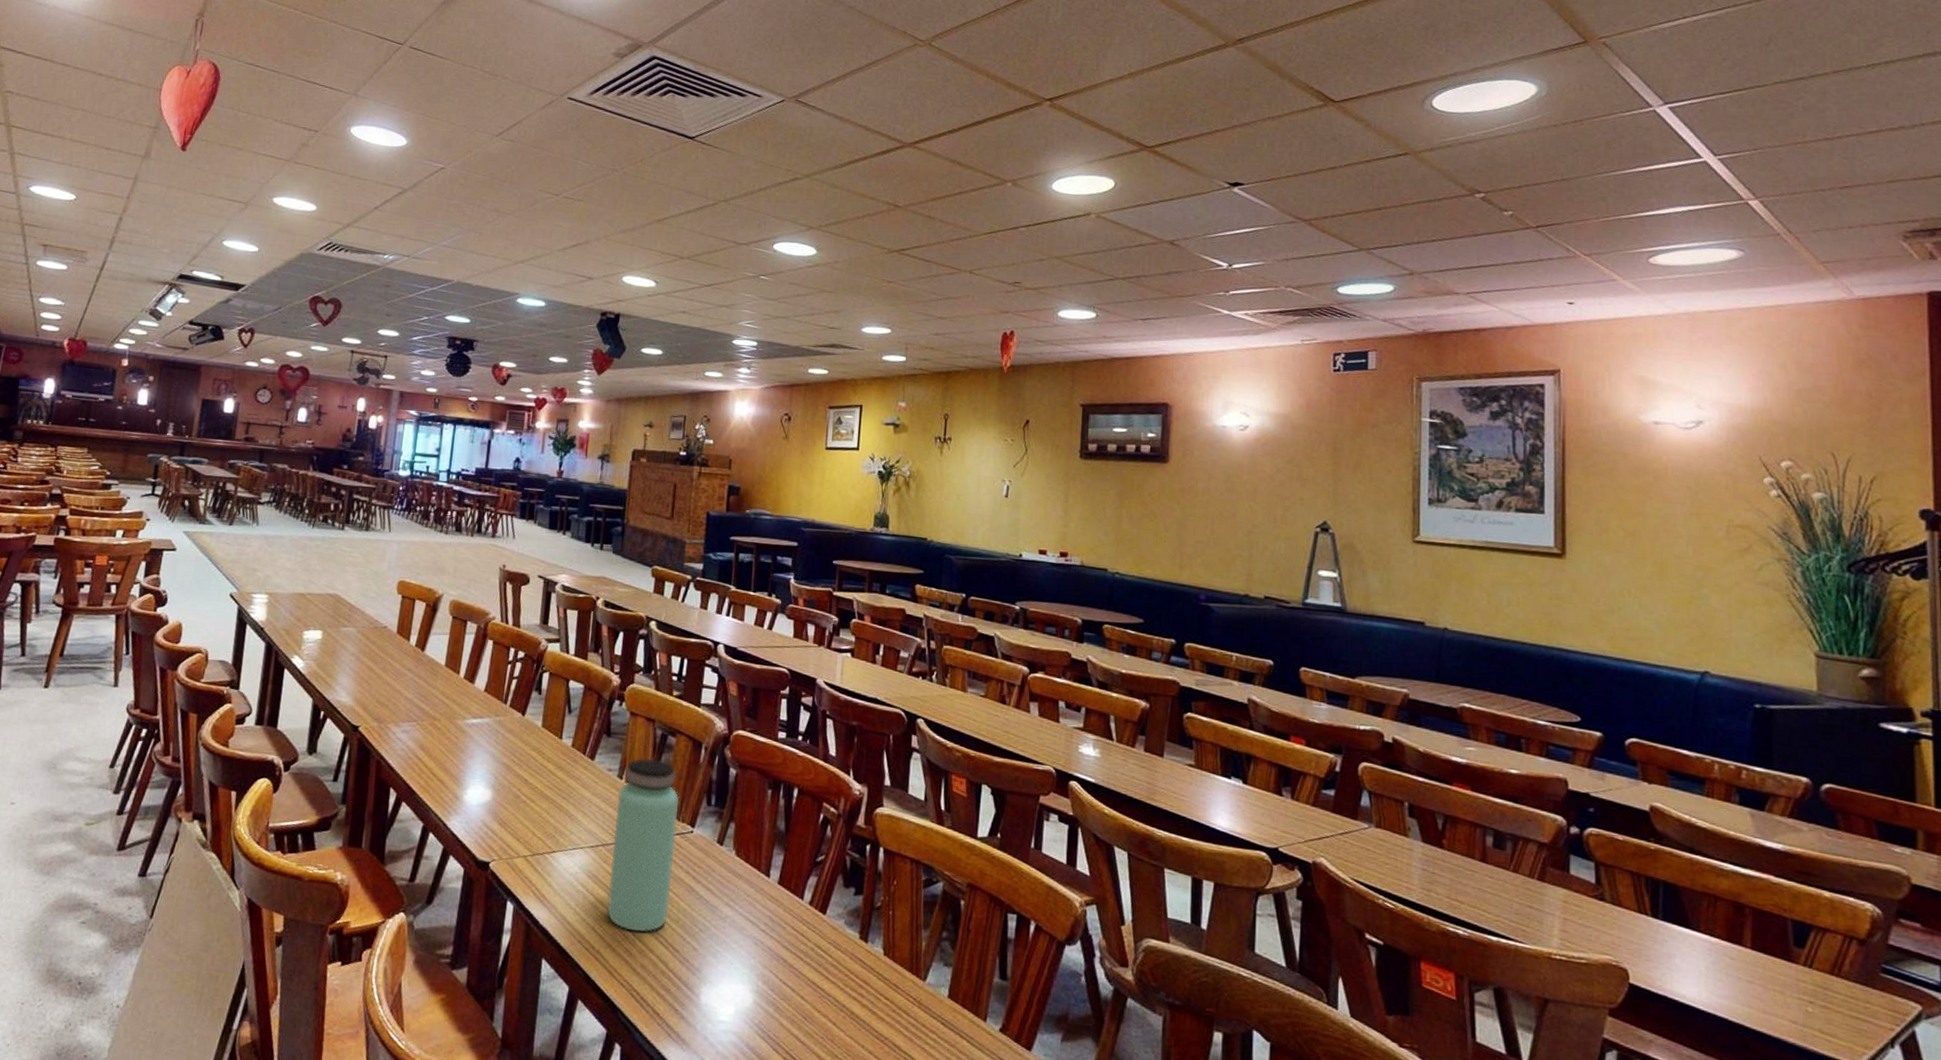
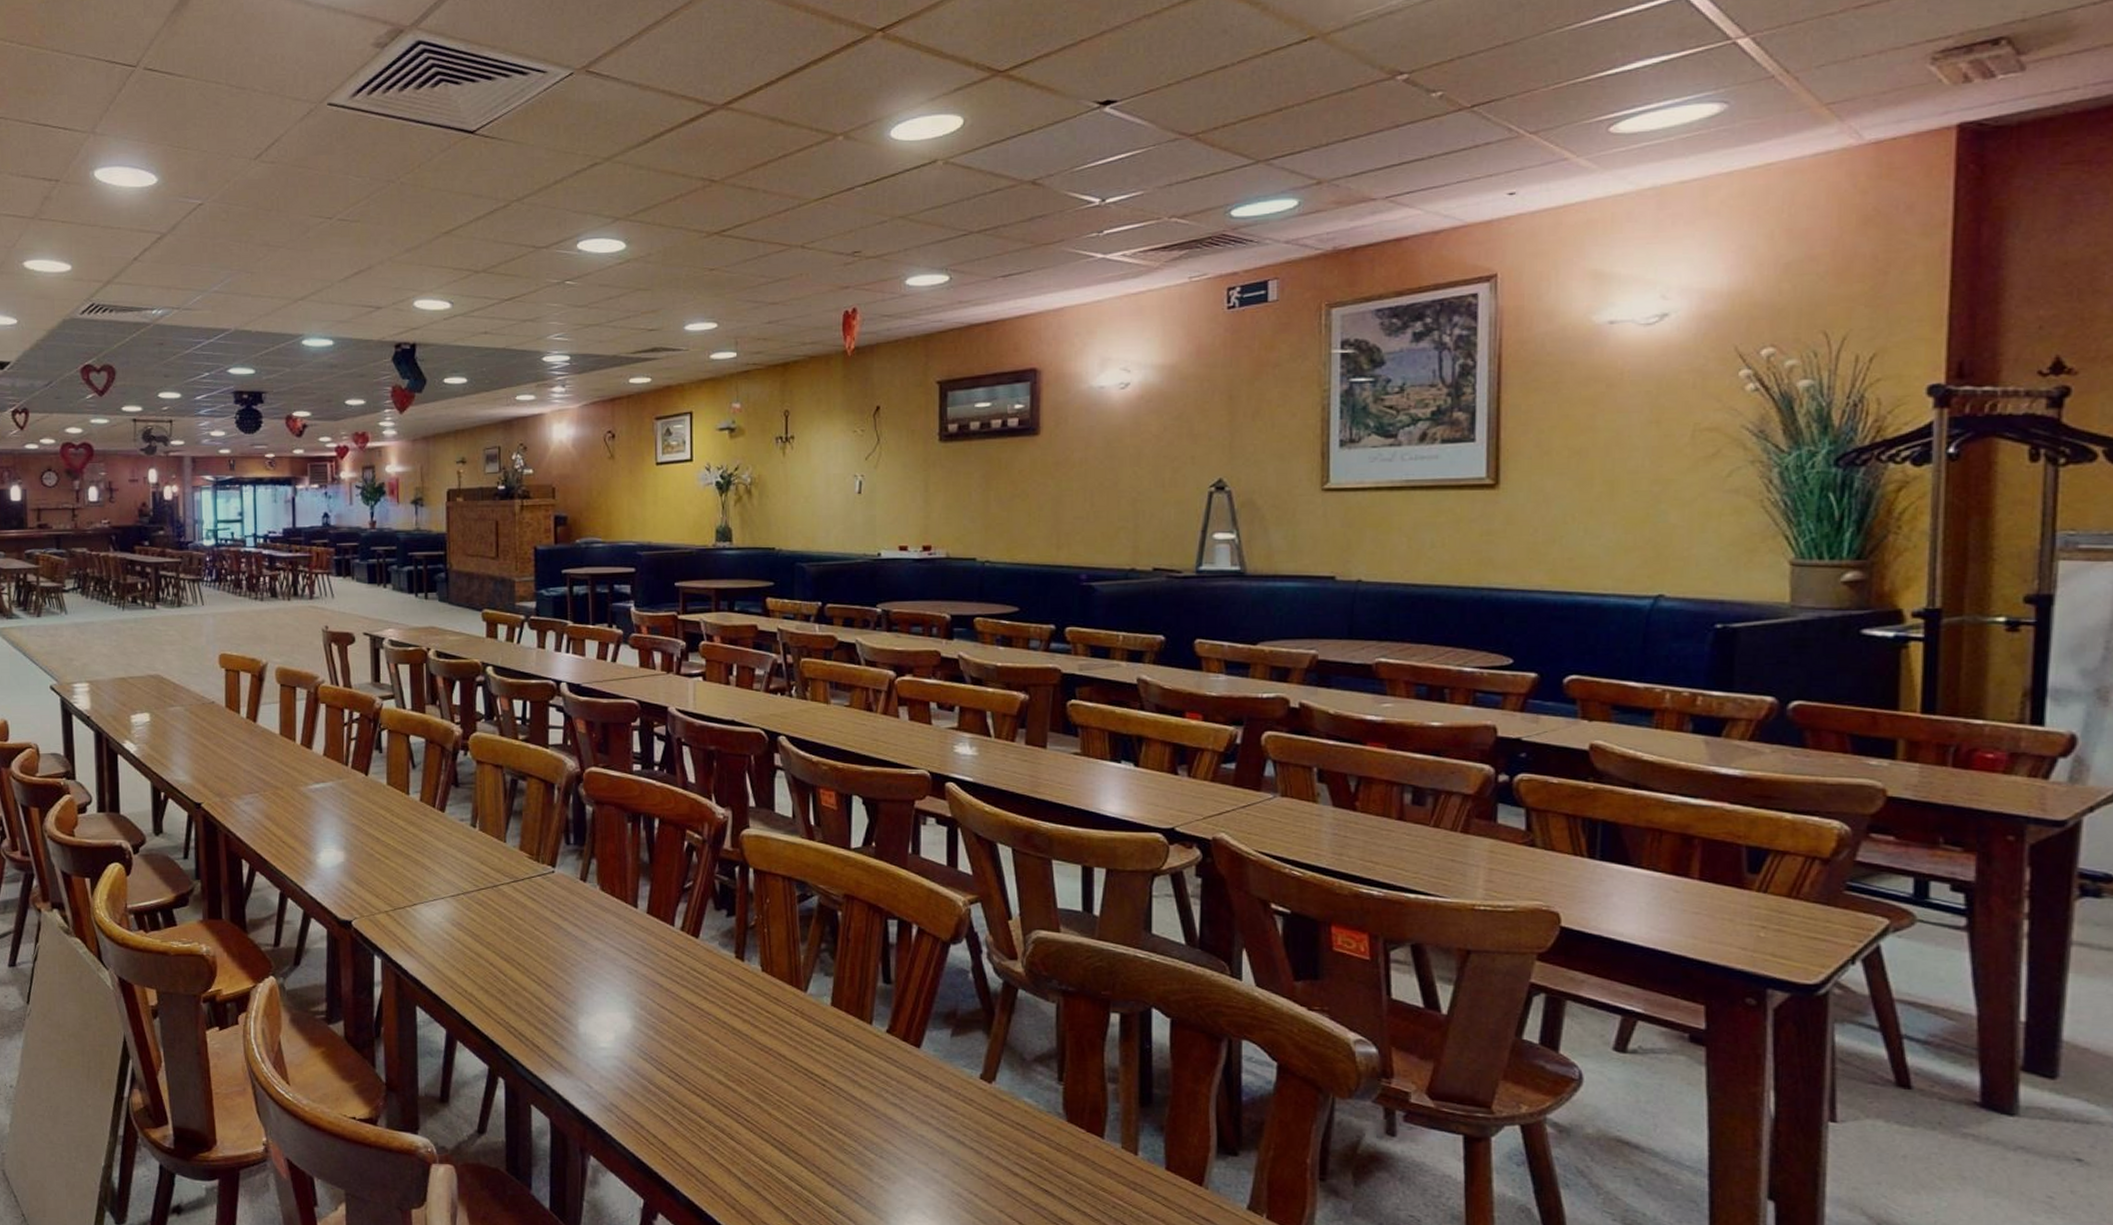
bottle: present [607,758,680,932] -> none [473,804,538,972]

